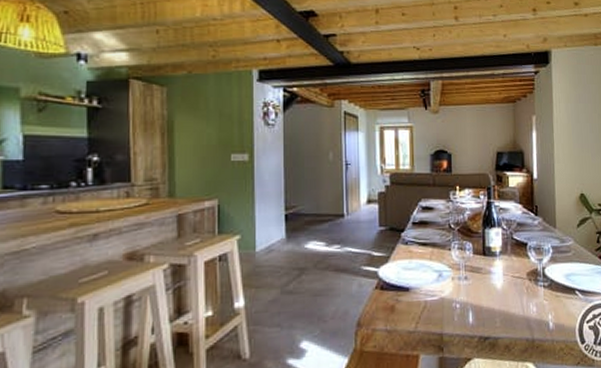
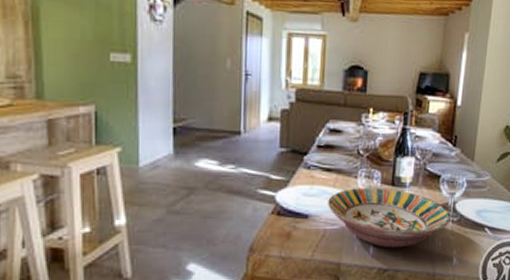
serving bowl: none [426,258,543,316] -> present [328,188,452,248]

